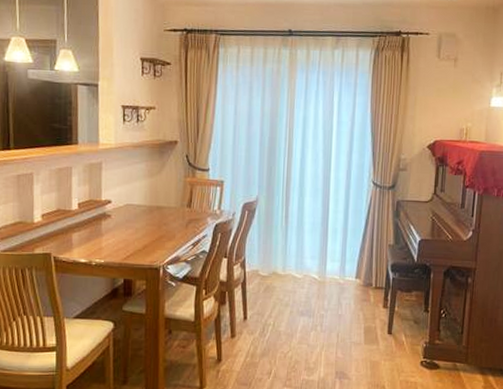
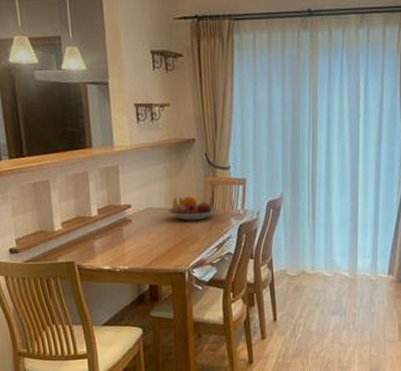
fruit bowl: none [146,195,194,219] -> present [167,196,217,221]

